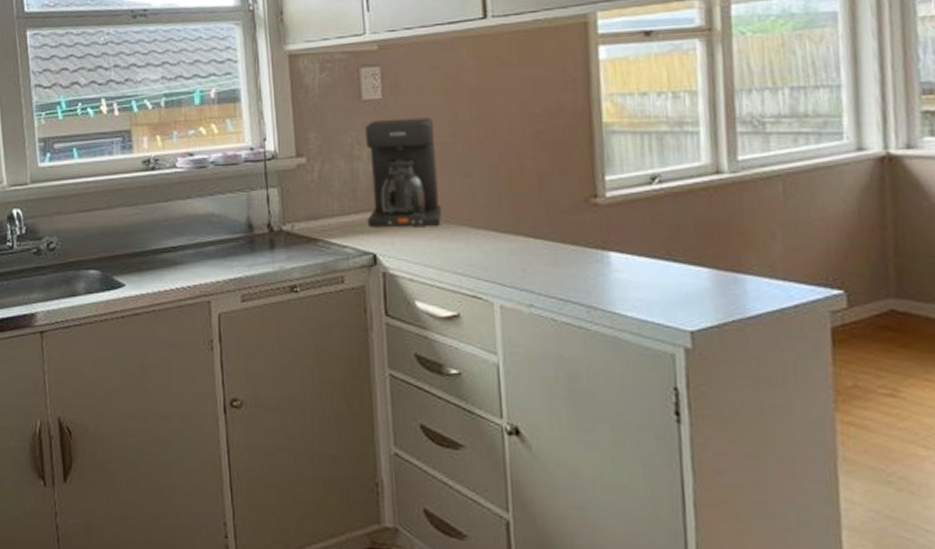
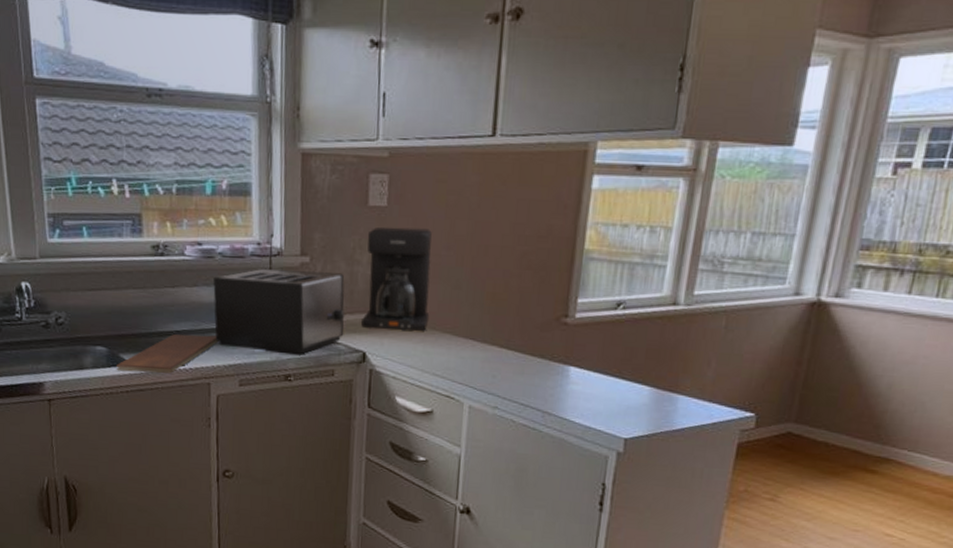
chopping board: none [111,249,217,295] -> present [117,334,219,374]
toaster: none [207,172,351,263] -> present [213,268,345,355]

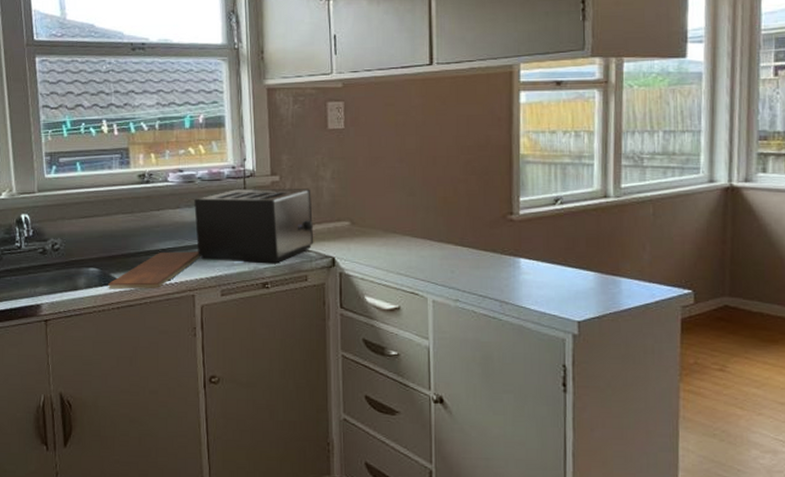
coffee maker: present [361,226,432,332] -> none [329,145,390,236]

